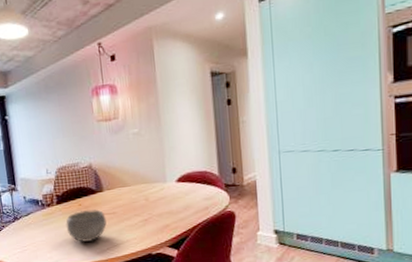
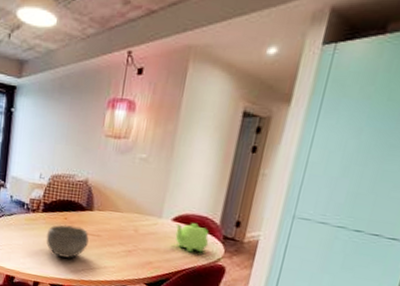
teapot: none [180,179,214,207] -> present [175,223,209,253]

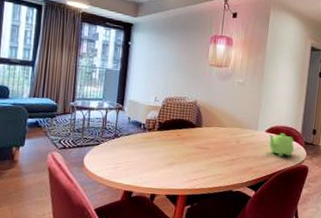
bowl: present [46,224,90,258] -> none [161,140,200,170]

